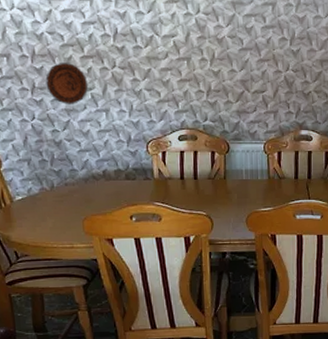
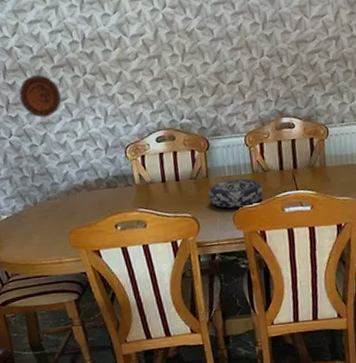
decorative bowl: none [225,184,277,211] -> present [208,179,263,209]

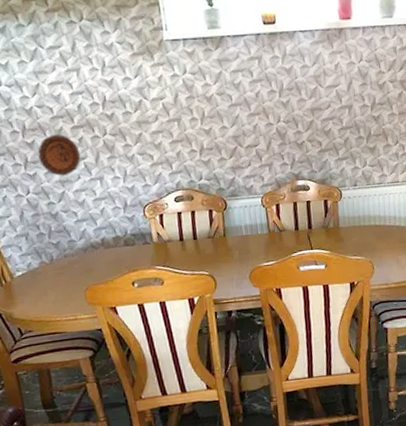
decorative bowl: present [208,179,263,209] -> none [225,238,279,267]

